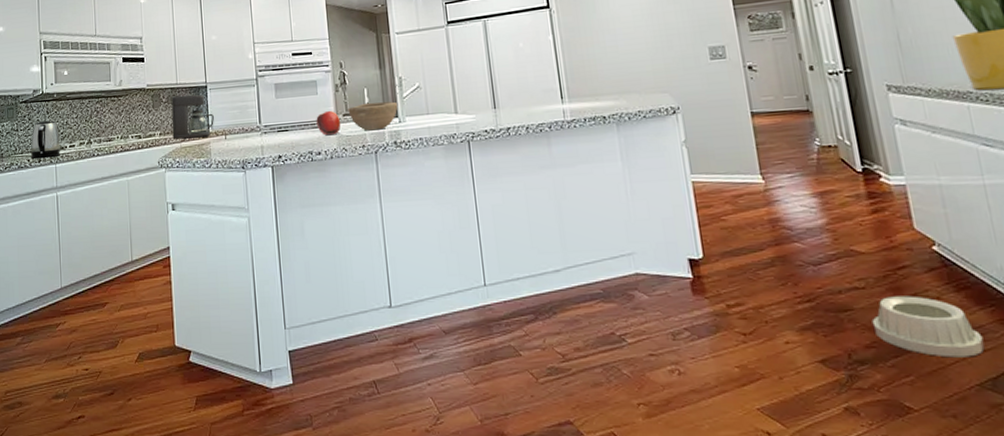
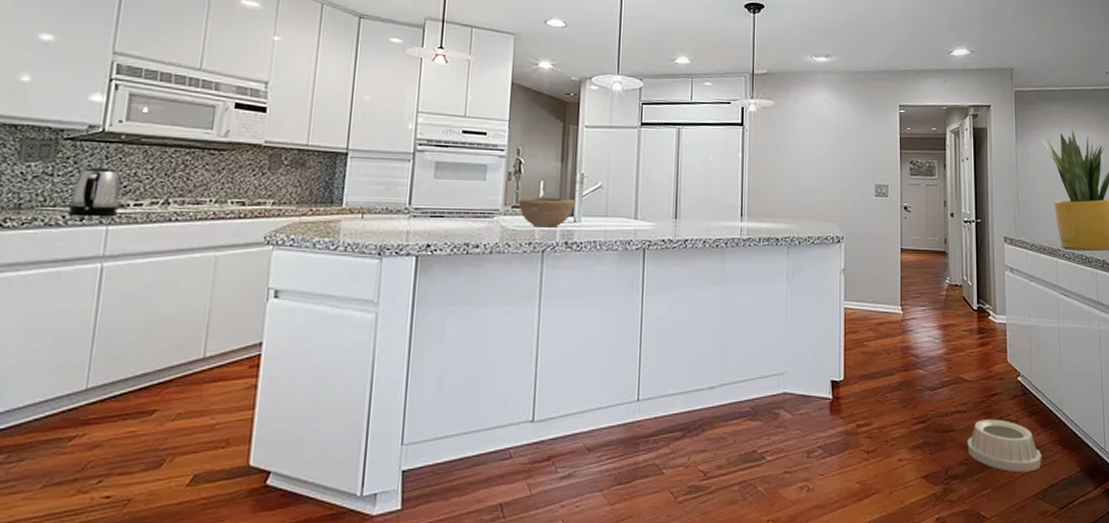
coffee maker: present [171,94,214,140] -> none [290,159,351,213]
fruit: present [316,110,341,136] -> none [479,199,509,228]

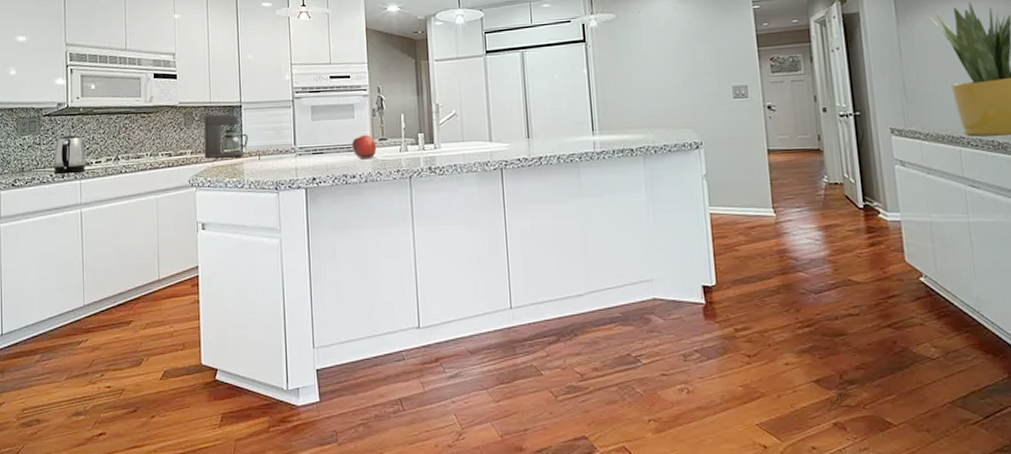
coffee maker: none [290,159,351,213] -> present [204,113,248,159]
fruit: none [479,199,509,228] -> present [352,134,377,160]
bowl: present [518,196,576,228] -> none [384,127,434,156]
pet bowl: present [967,419,1042,473] -> none [862,322,958,378]

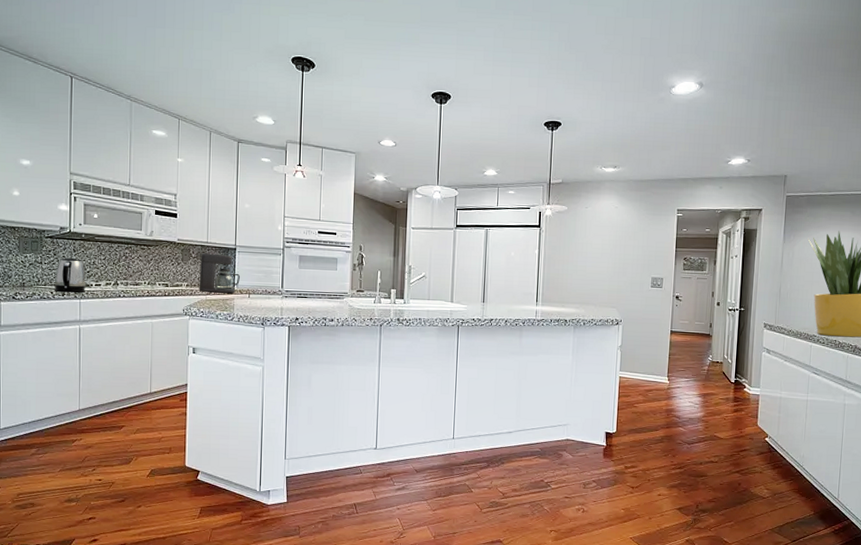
fruit: present [352,134,377,160] -> none [333,285,355,307]

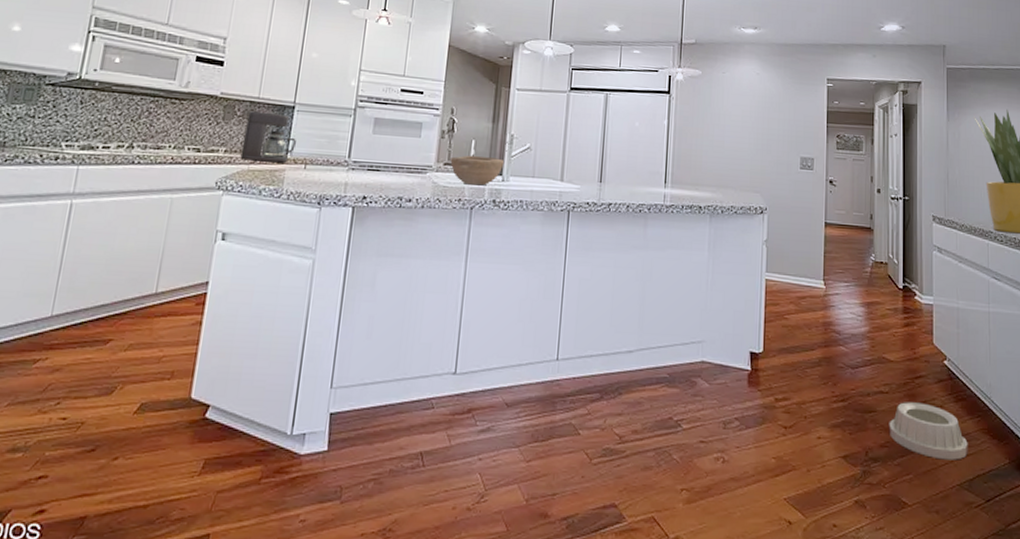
kettle: present [54,257,86,294] -> none [44,111,93,158]
bowl: none [362,283,405,307] -> present [450,155,505,186]
pet bowl: none [716,469,781,512] -> present [889,402,968,460]

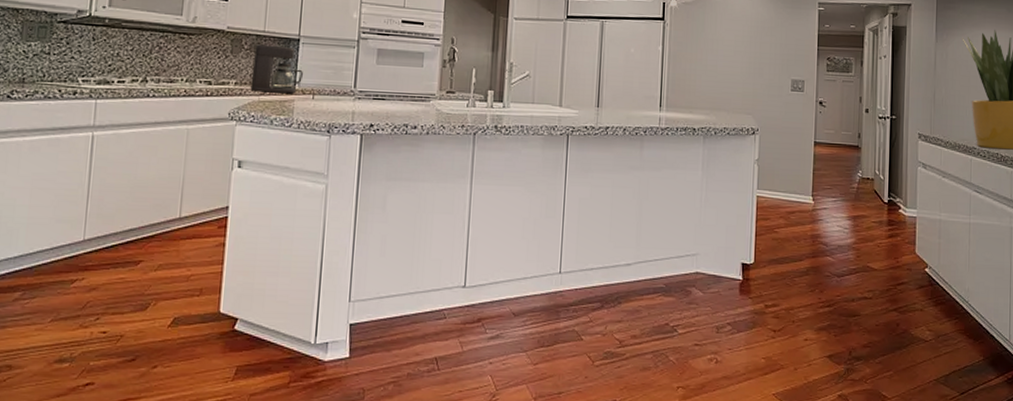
bowl: present [450,155,505,186] -> none [452,83,505,112]
pet bowl: present [889,402,968,460] -> none [871,306,945,358]

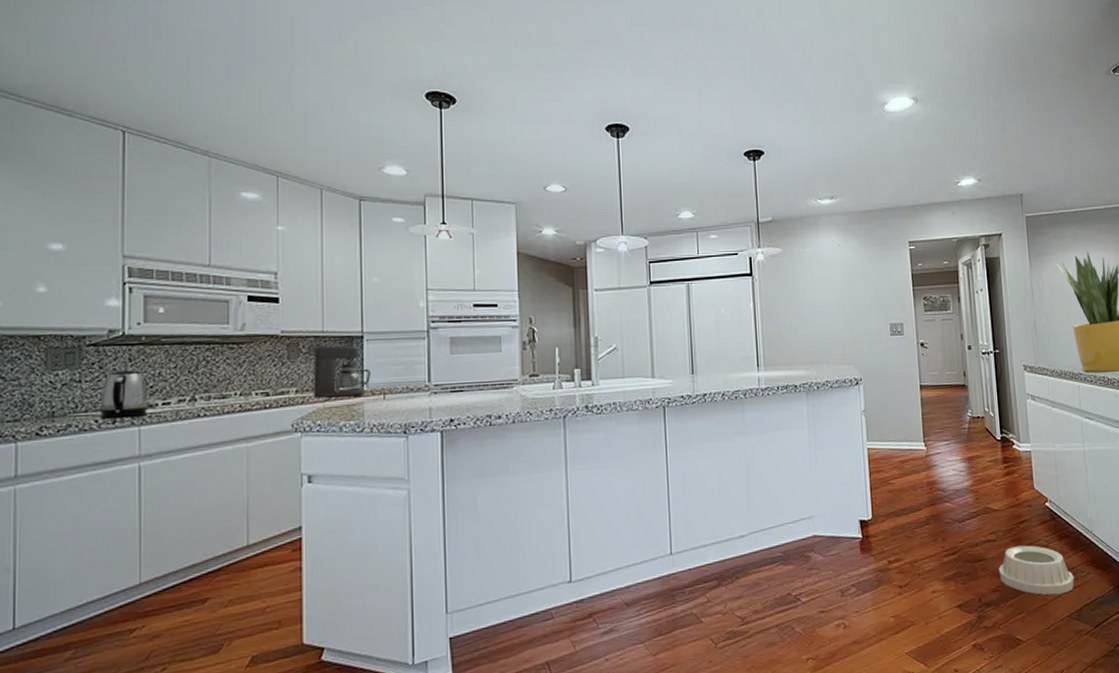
kettle: none [62,47,107,92] -> present [99,369,148,420]
pet bowl: none [871,306,945,358] -> present [998,545,1075,596]

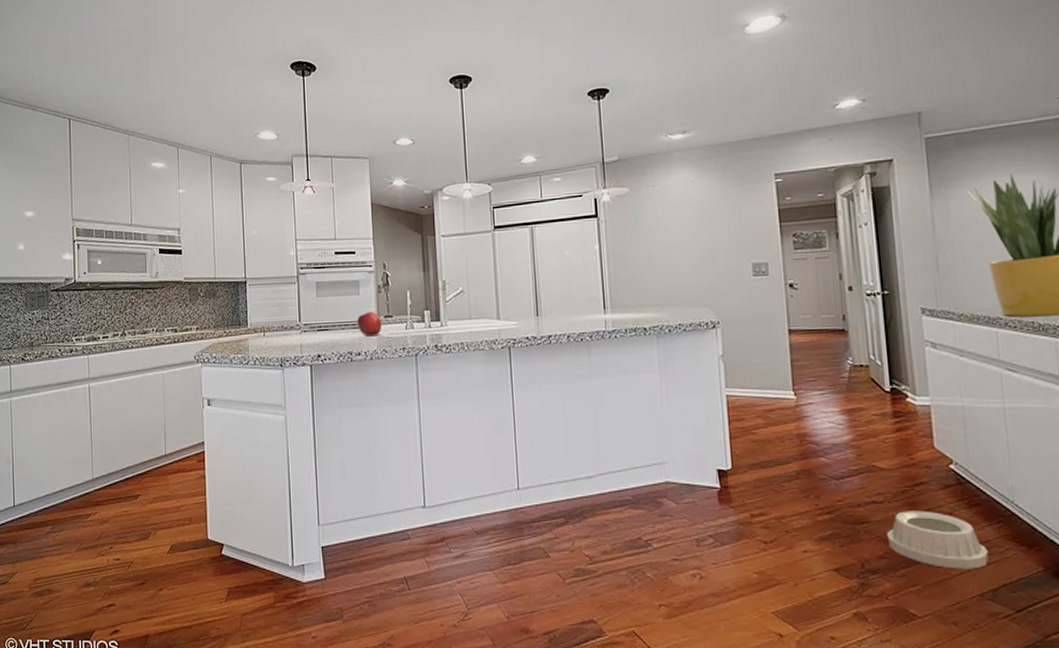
kettle: present [99,369,148,420] -> none [61,310,93,350]
coffee maker: present [313,345,370,399] -> none [209,289,253,335]
fruit: none [498,369,527,398] -> present [357,311,382,337]

